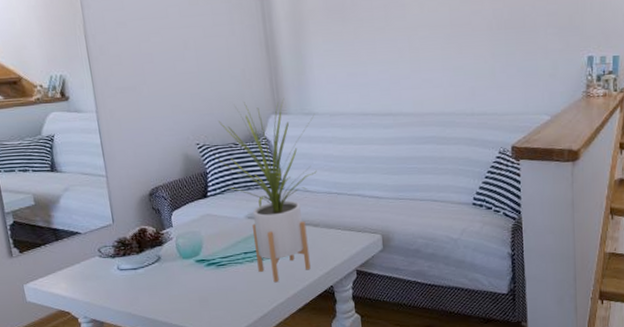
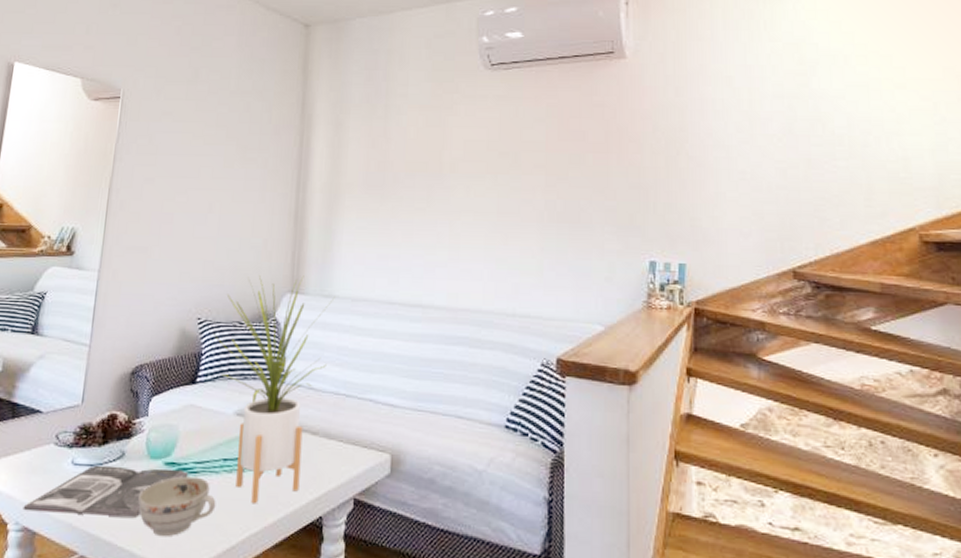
magazine: none [87,264,218,308] -> present [23,465,189,517]
teacup: none [180,268,246,314] -> present [138,476,216,537]

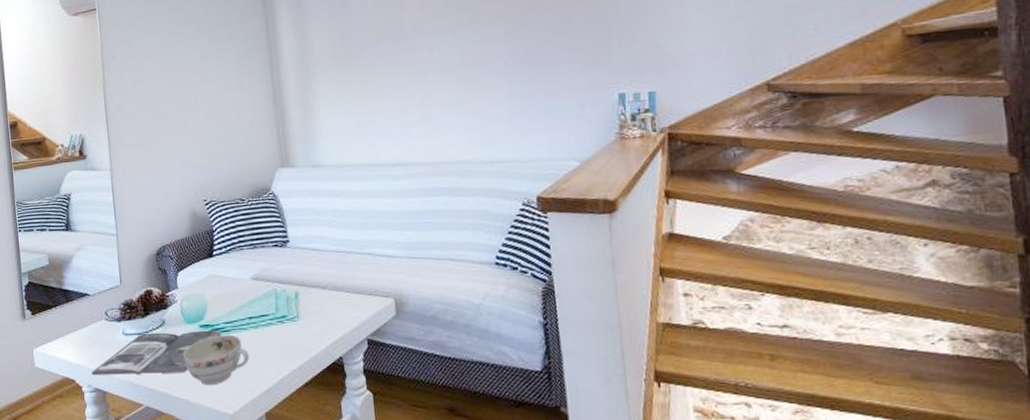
house plant: present [214,275,335,504] -> none [221,150,325,352]

